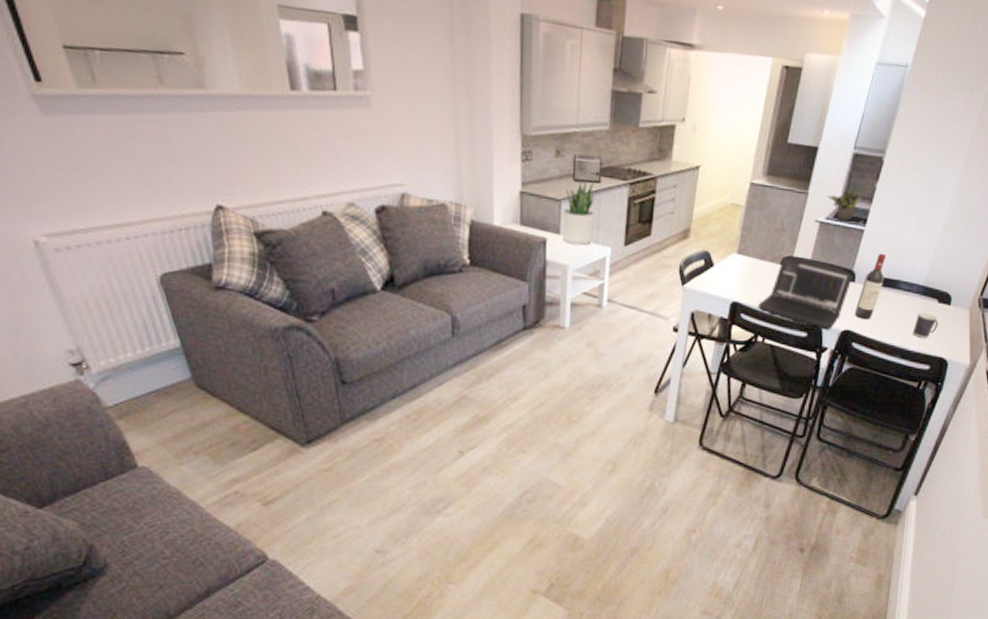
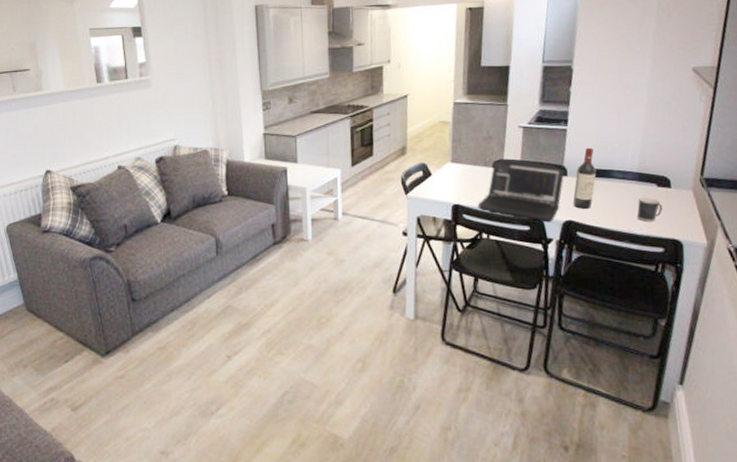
planter: present [562,180,596,246] -> none [299,118,325,171]
toaster: present [572,154,603,184] -> none [302,97,327,121]
potted plant: present [826,186,863,221] -> none [524,94,559,124]

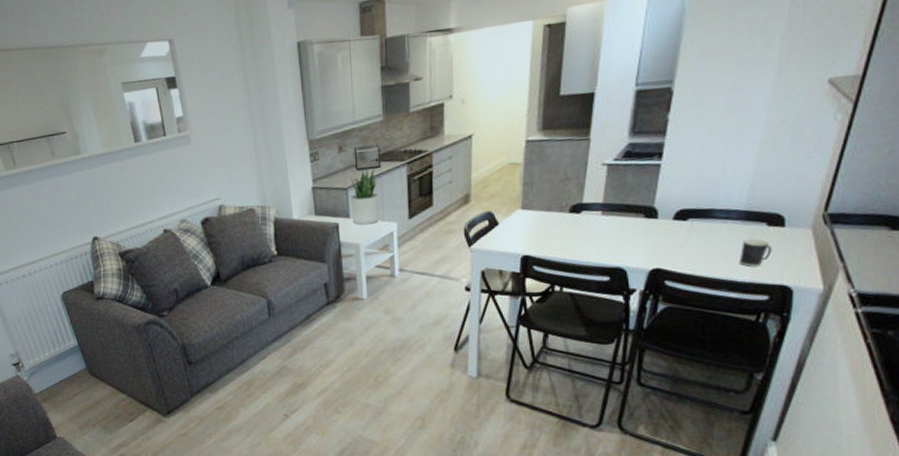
planter: none [299,118,325,171] -> present [351,167,380,226]
toaster: none [302,97,327,121] -> present [353,143,382,171]
laptop: present [479,160,565,221] -> none [551,203,655,271]
wine bottle: present [572,147,597,209] -> none [662,184,694,255]

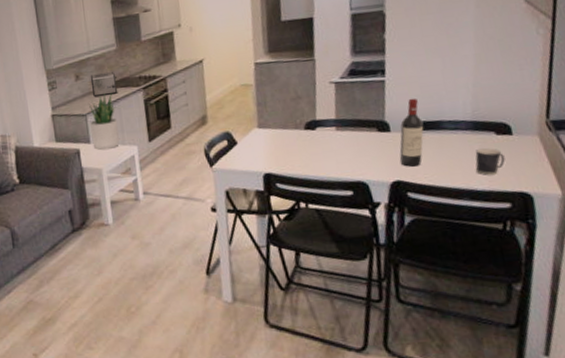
wine bottle: none [662,184,694,255] -> present [399,98,424,167]

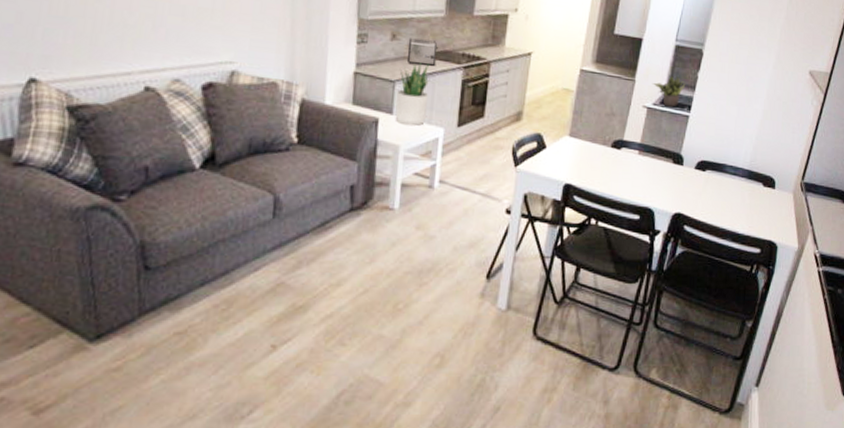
potted plant: none [334,43,373,77] -> present [652,75,686,107]
wine bottle: present [399,98,424,167] -> none [684,138,711,202]
mug: present [474,148,505,175] -> none [742,196,765,221]

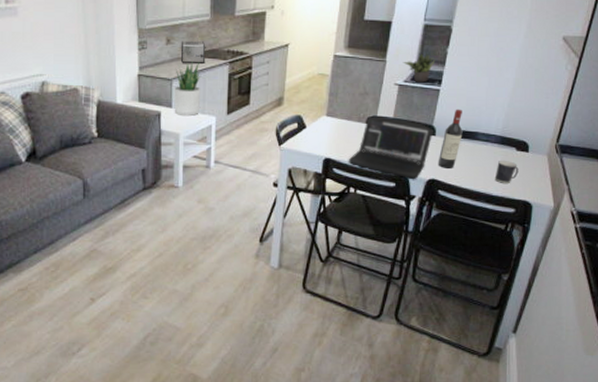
laptop: none [591,140,682,212] -> present [349,116,434,179]
wine bottle: none [684,138,711,202] -> present [438,109,463,168]
mug: none [742,196,765,221] -> present [495,161,519,183]

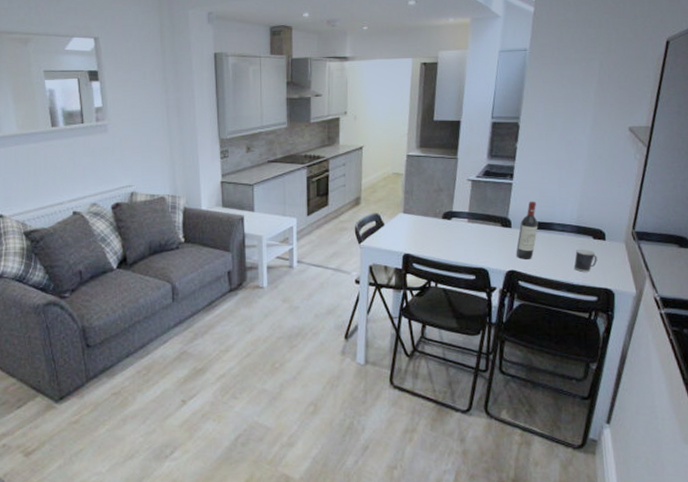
planter: present [174,62,202,117] -> none [256,167,282,219]
toaster: present [180,40,206,64] -> none [260,147,285,170]
laptop: present [349,116,434,179] -> none [428,211,509,271]
potted plant: present [402,53,436,83] -> none [474,149,506,177]

